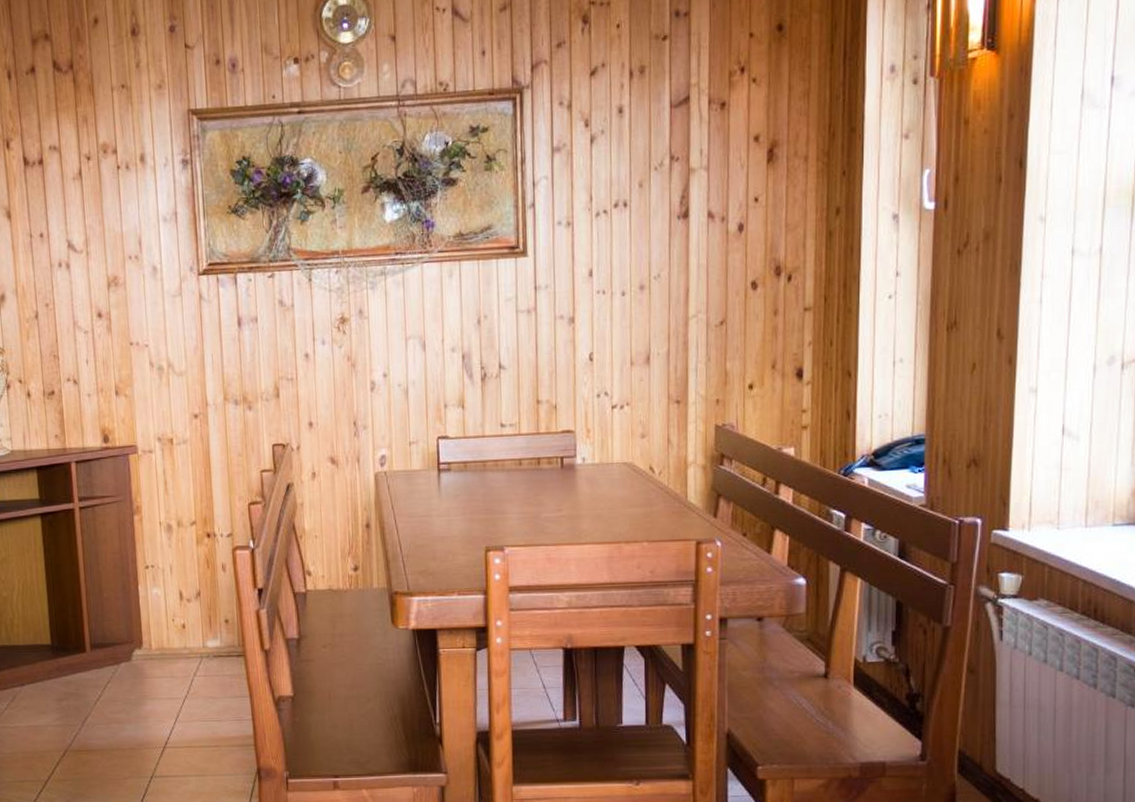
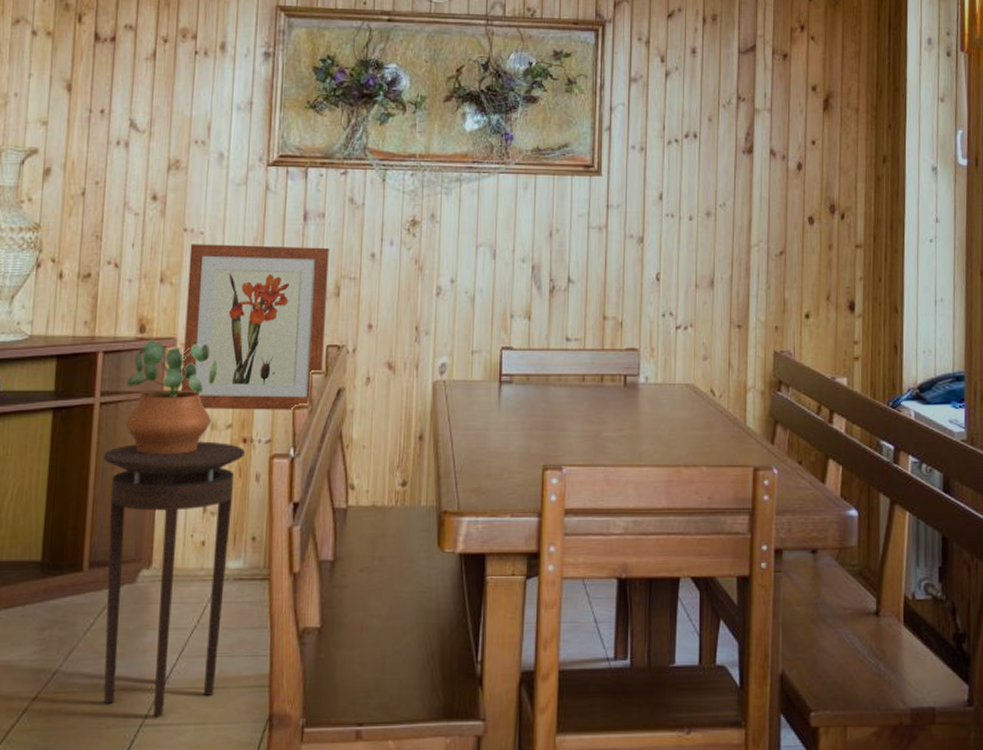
stool: none [88,537,211,770] -> present [103,441,246,716]
potted plant: none [99,447,178,552] -> present [124,338,218,455]
wall art: none [137,351,271,509] -> present [181,244,329,410]

